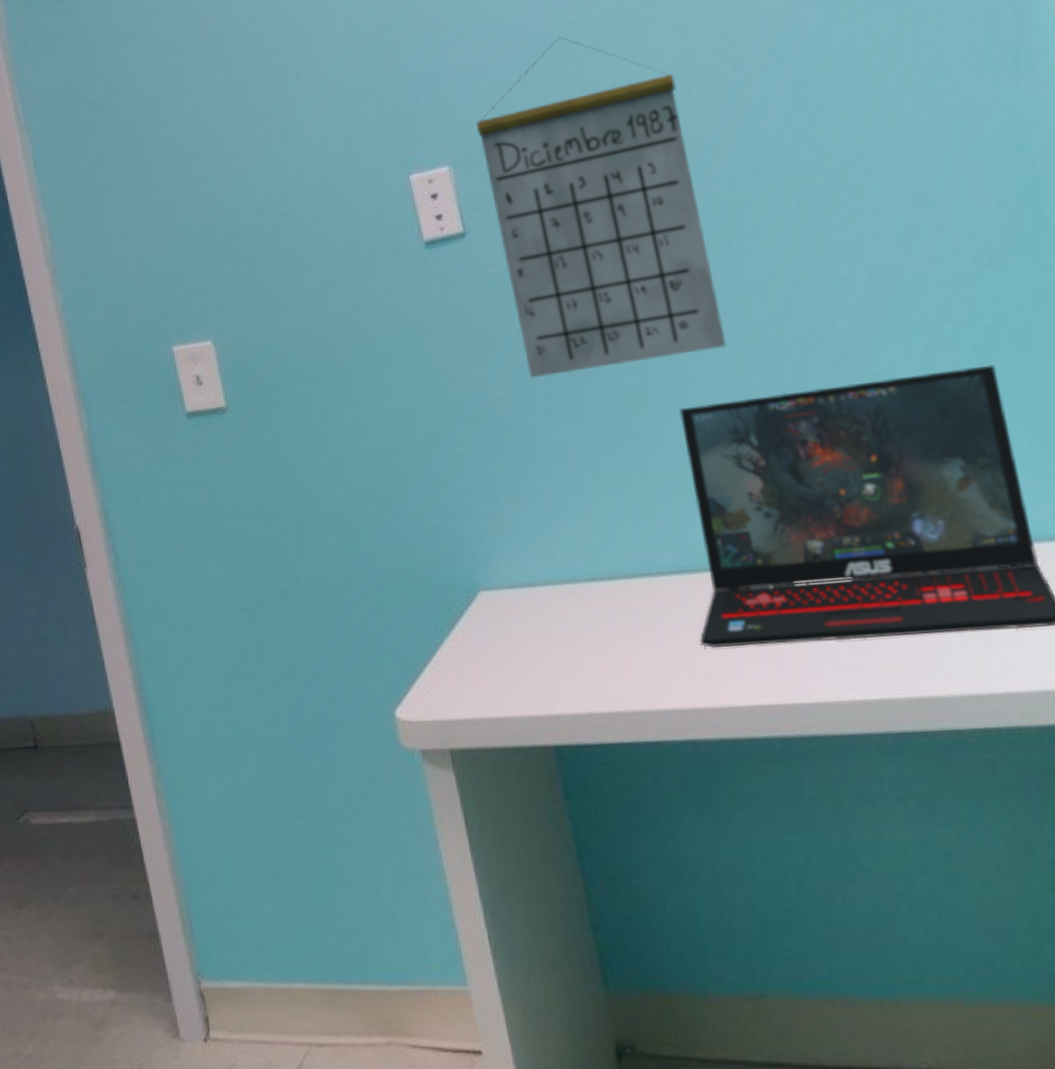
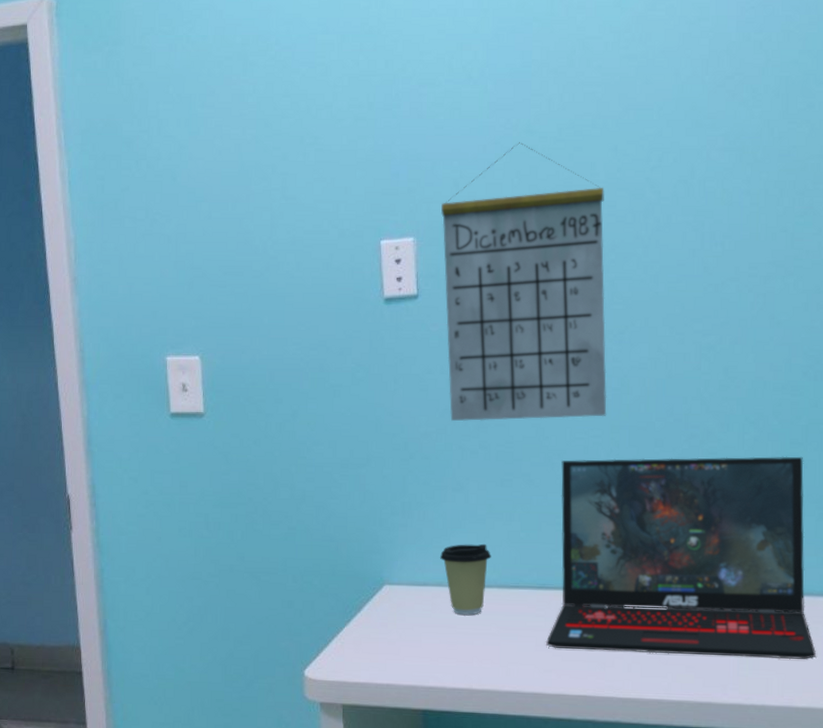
coffee cup: none [543,524,611,618] -> present [439,543,491,615]

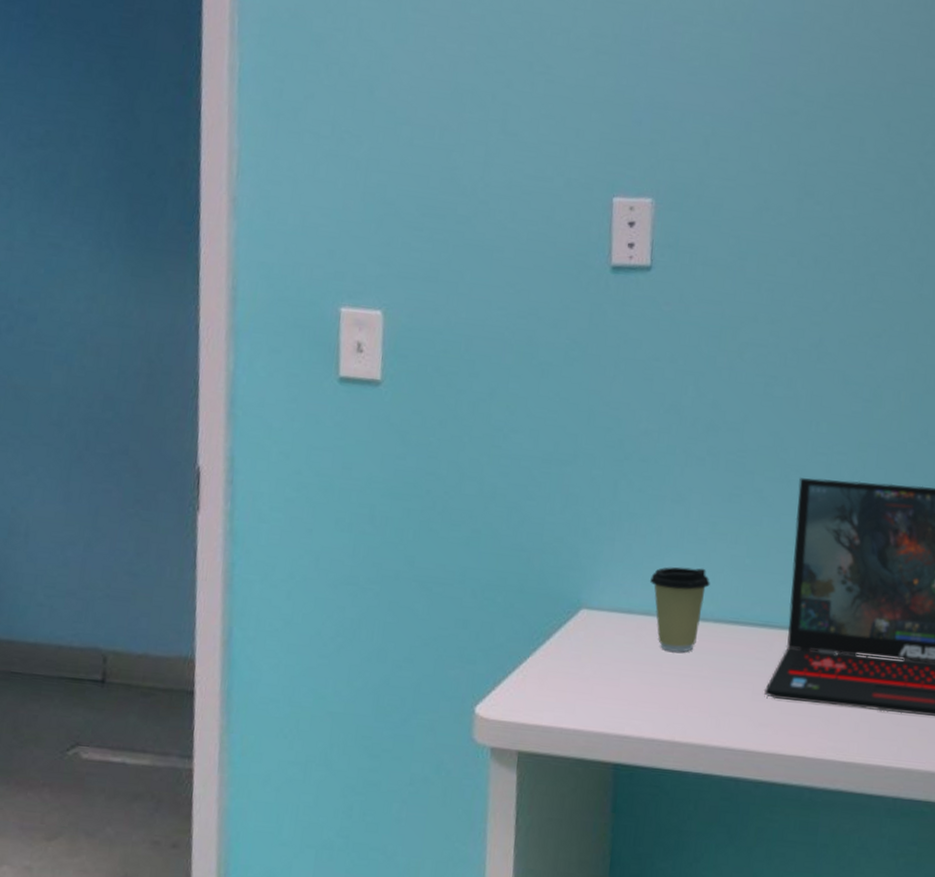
calendar: present [441,141,607,422] -> none [676,102,873,432]

